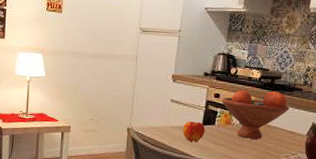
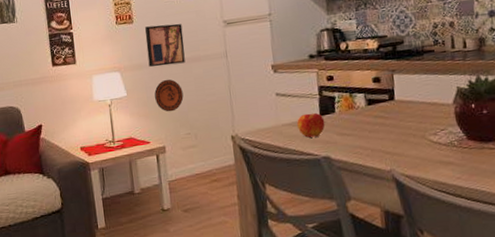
wall art: none [69,18,104,58] -> present [145,23,185,67]
decorative plate: none [69,68,94,98] -> present [154,79,184,112]
fruit bowl: present [221,90,290,139] -> none [337,58,424,122]

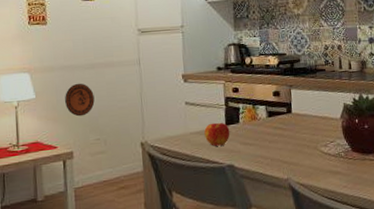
wall art: present [145,23,185,67] -> none [58,28,98,70]

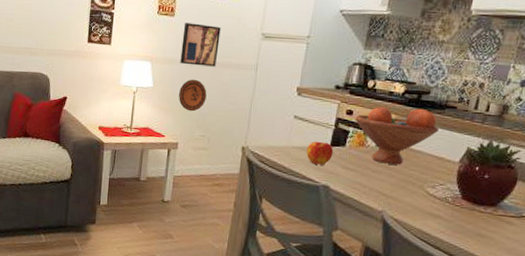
wall art: none [58,28,98,70] -> present [180,23,221,67]
fruit bowl: none [242,75,317,133] -> present [355,106,440,165]

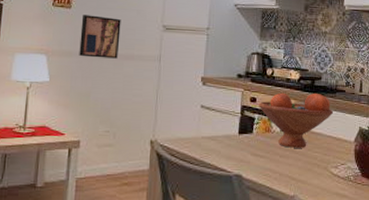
decorative plate: present [179,79,207,112] -> none [79,71,110,106]
apple: present [306,141,334,165] -> none [216,130,242,154]

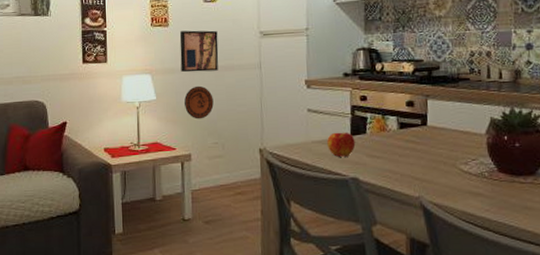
decorative plate: none [79,71,110,106] -> present [184,85,214,119]
apple: none [216,130,242,154] -> present [327,132,356,157]
fruit bowl: present [259,92,334,148] -> none [370,84,458,146]

